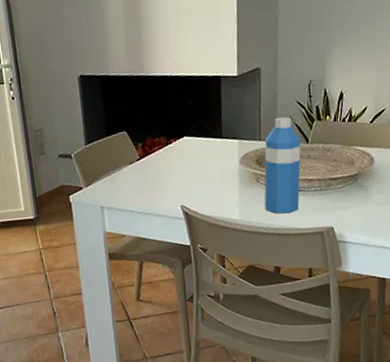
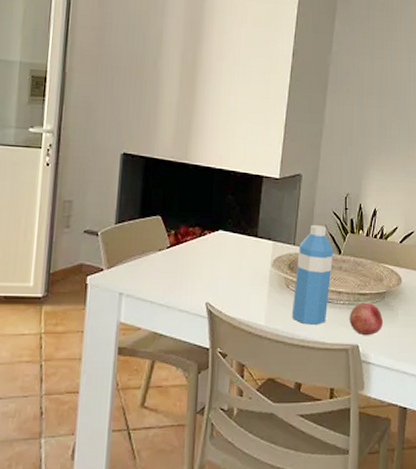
fruit: none [322,185,358,218] -> present [349,302,384,336]

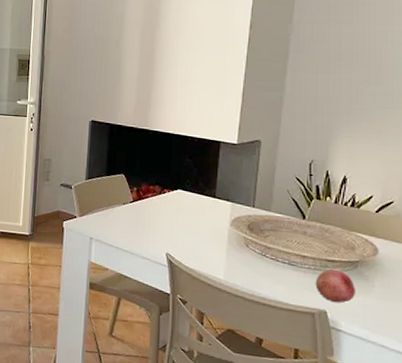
water bottle: present [292,224,333,325] -> none [252,188,296,286]

